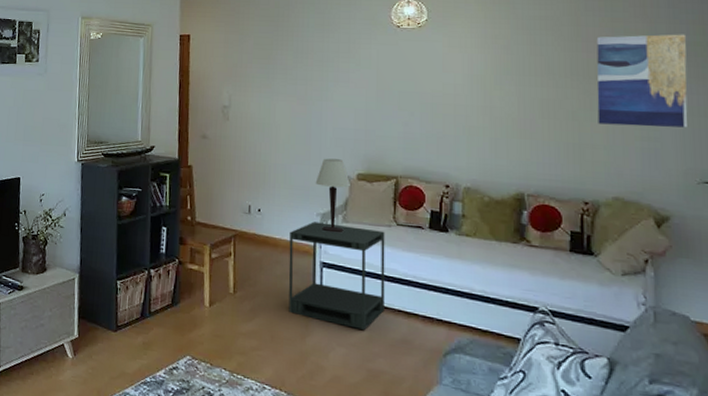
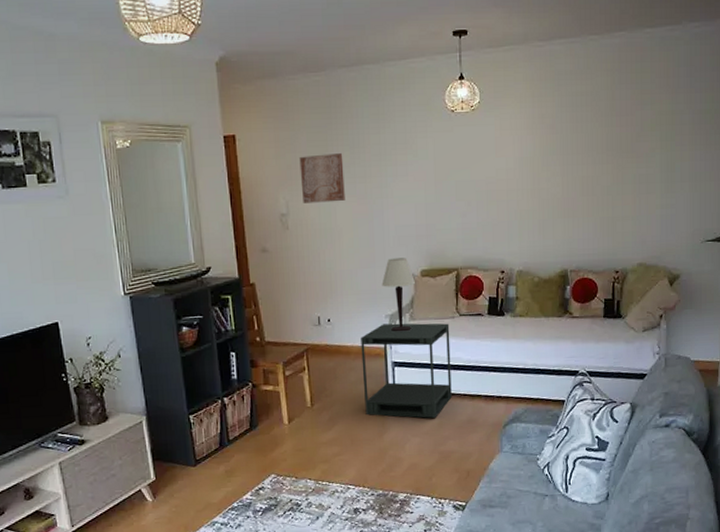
wall art: none [244,56,287,100] -> present [299,153,345,203]
wall art: present [596,34,688,128] -> none [627,103,698,196]

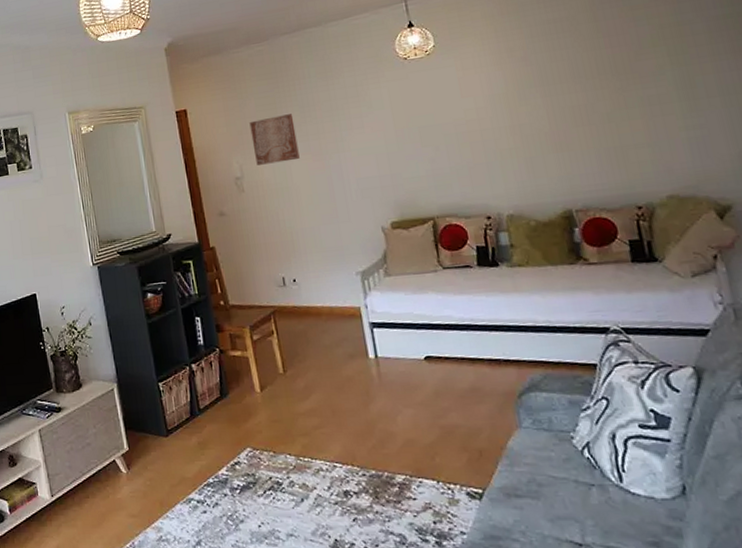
side table: present [361,323,452,418] -> none [331,278,447,386]
table lamp: present [381,258,416,332] -> none [348,210,388,290]

